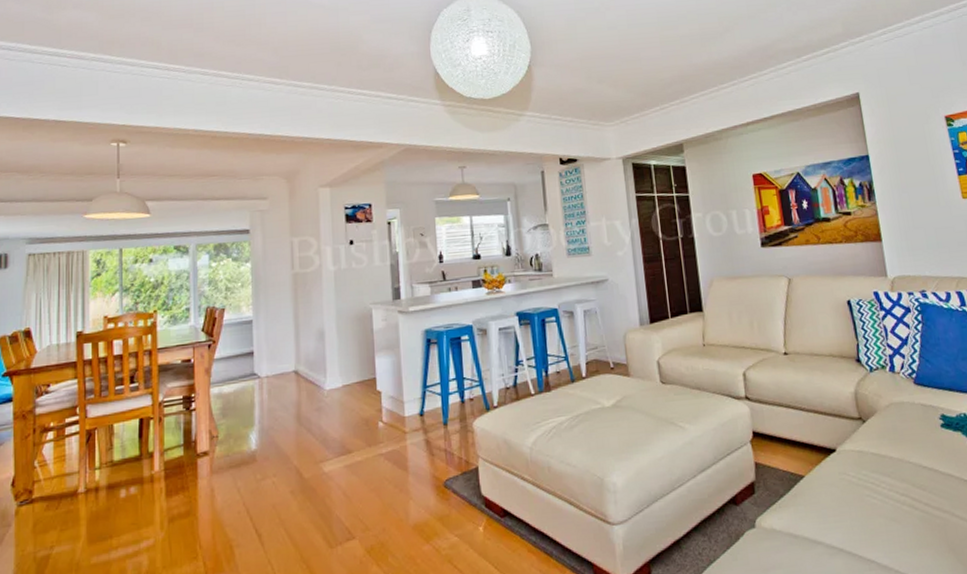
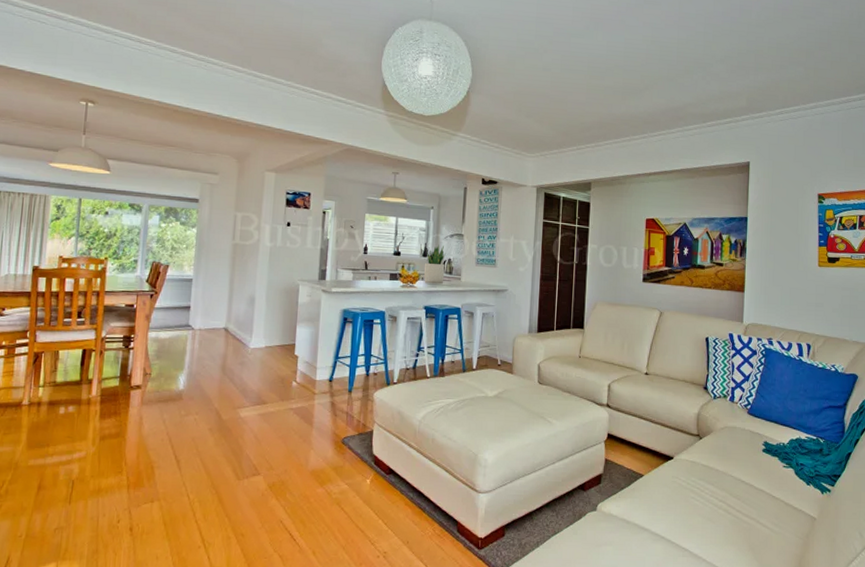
planter: none [508,239,534,286] -> present [423,244,446,284]

